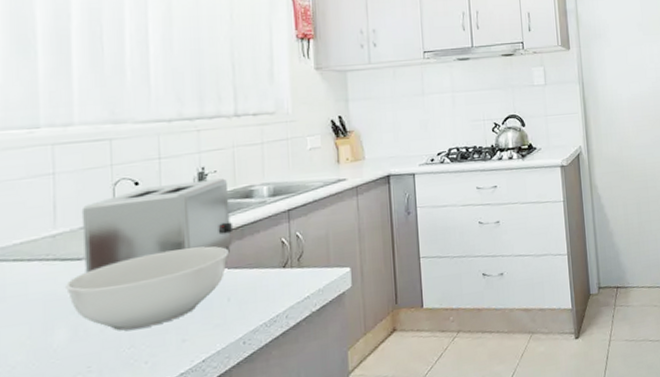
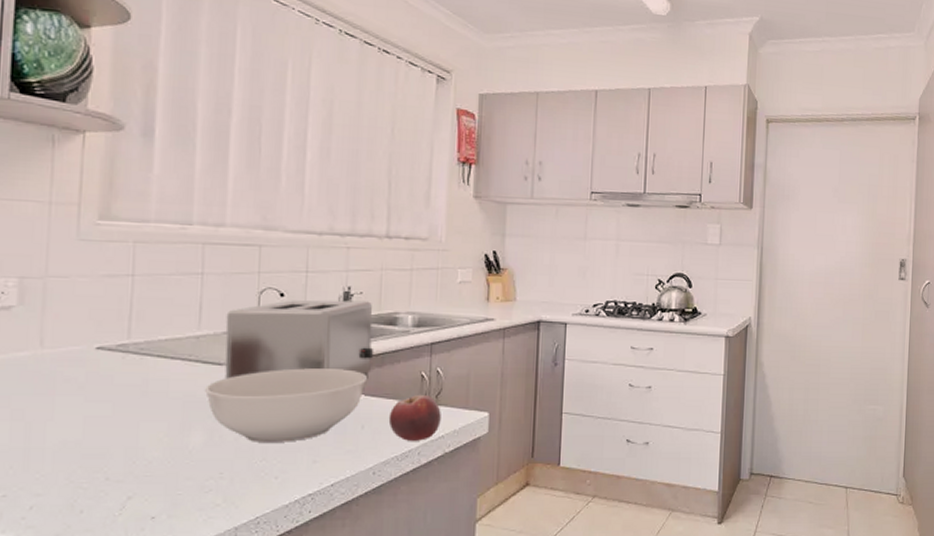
fruit: none [253,260,305,307] -> present [388,395,441,441]

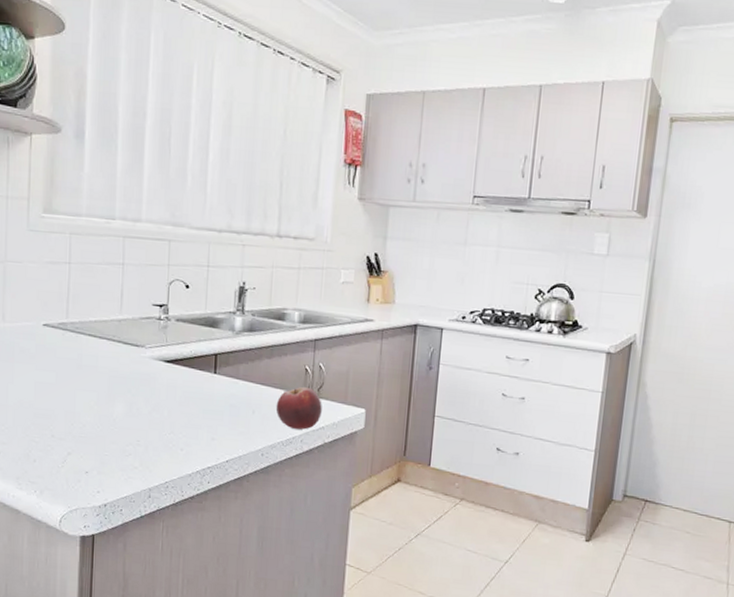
bowl: present [205,368,368,442] -> none [126,354,259,420]
toaster: present [225,299,374,380] -> none [141,291,265,369]

